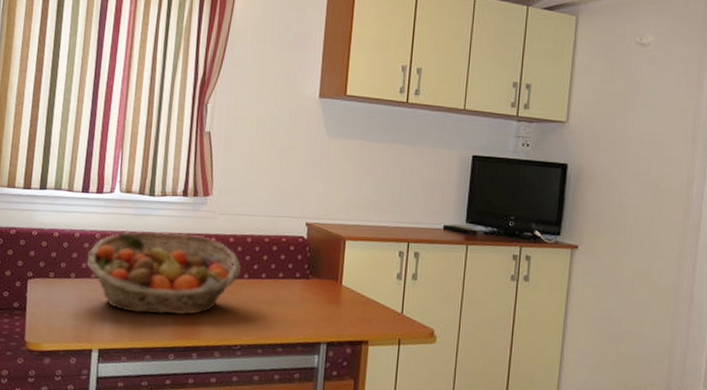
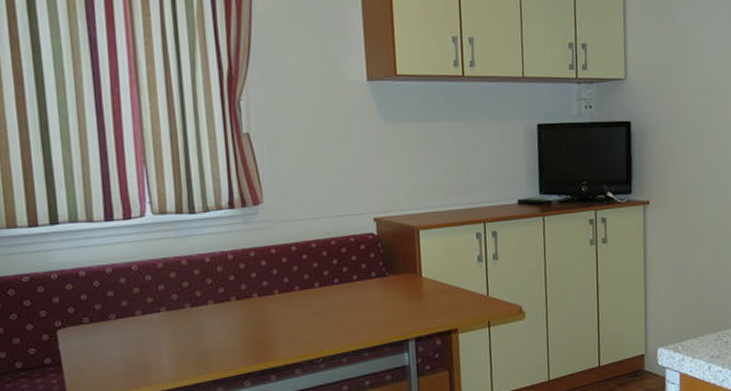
fruit basket: present [86,231,241,315] -> none [126,249,310,345]

